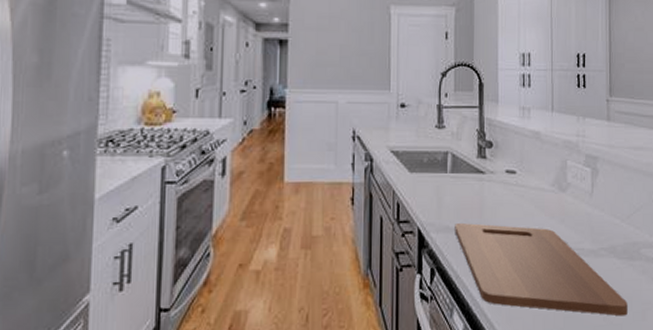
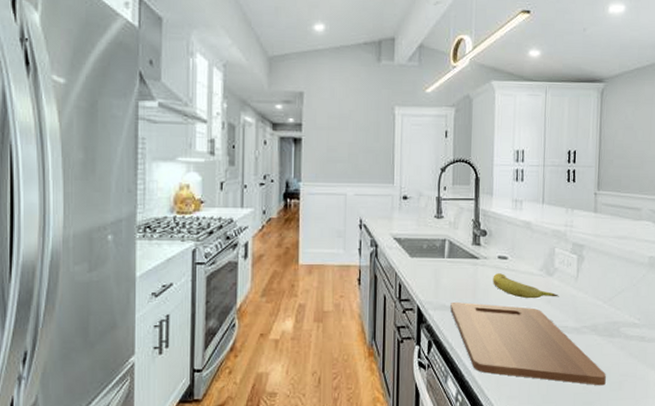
fruit: none [501,189,573,218] -> present [493,273,559,299]

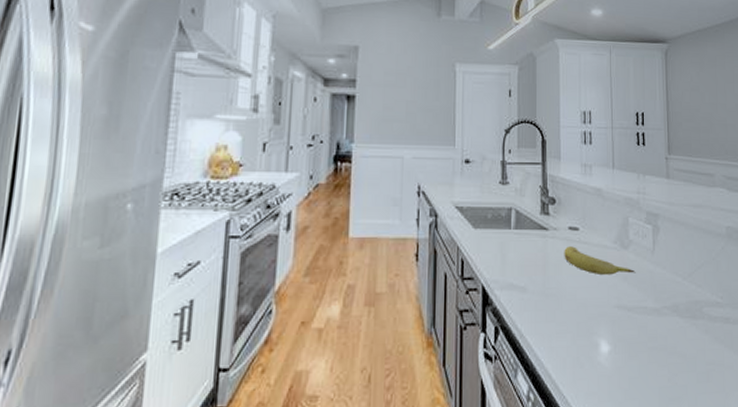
cutting board: present [450,301,606,386] -> none [519,279,692,377]

